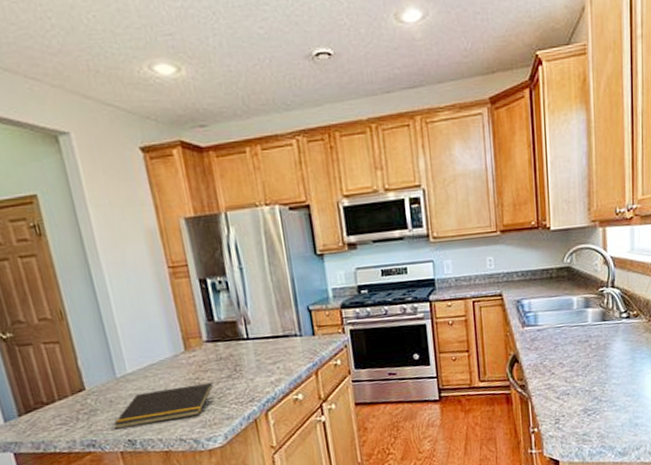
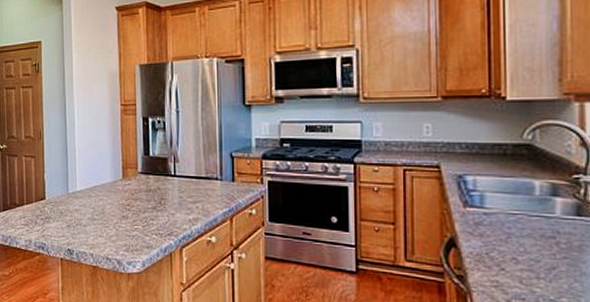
notepad: present [113,382,213,429] -> none [60,210,140,239]

